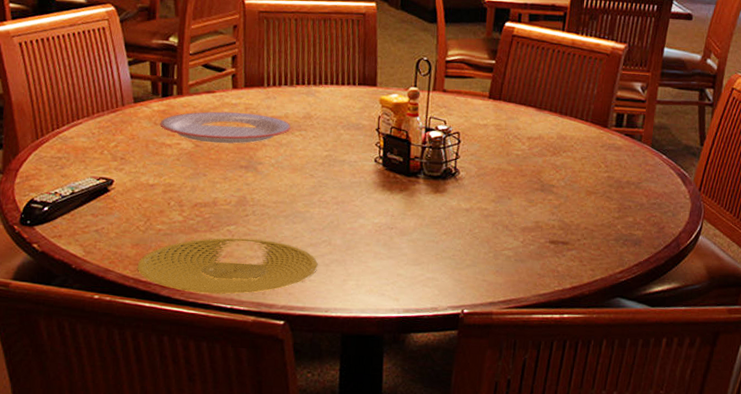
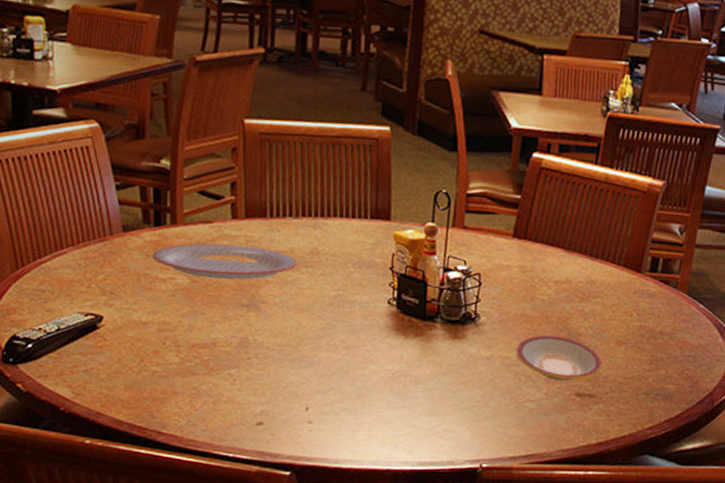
plate: present [137,237,318,294] -> none [131,382,326,442]
plate: none [494,187,574,230] -> present [516,335,602,382]

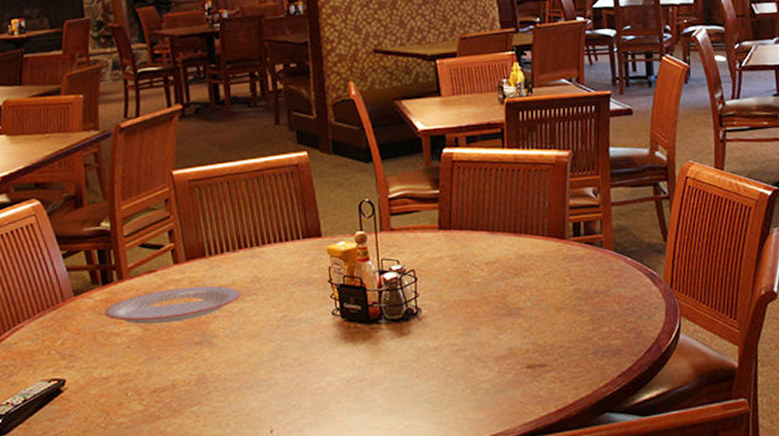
plate: present [516,335,602,382] -> none [462,314,547,357]

